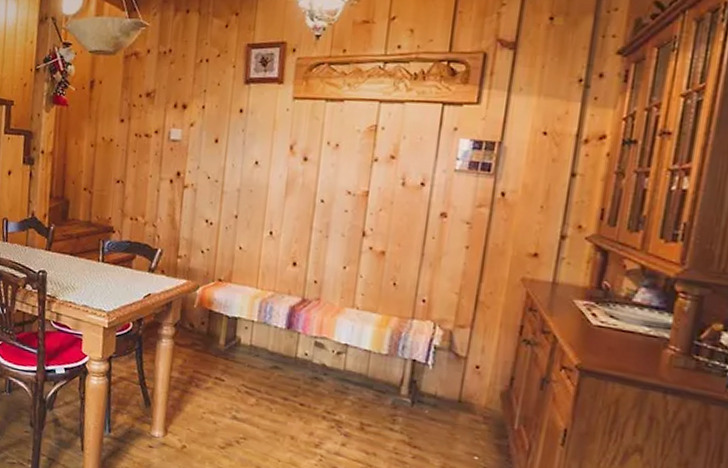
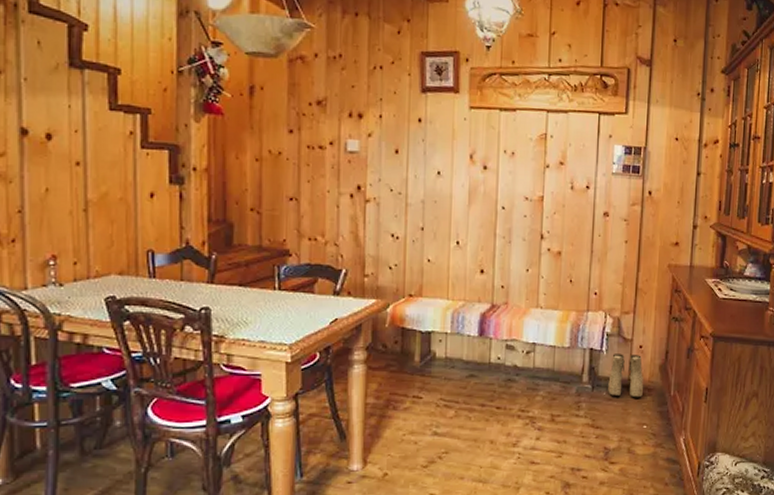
boots: none [431,369,478,424] -> present [608,354,643,398]

